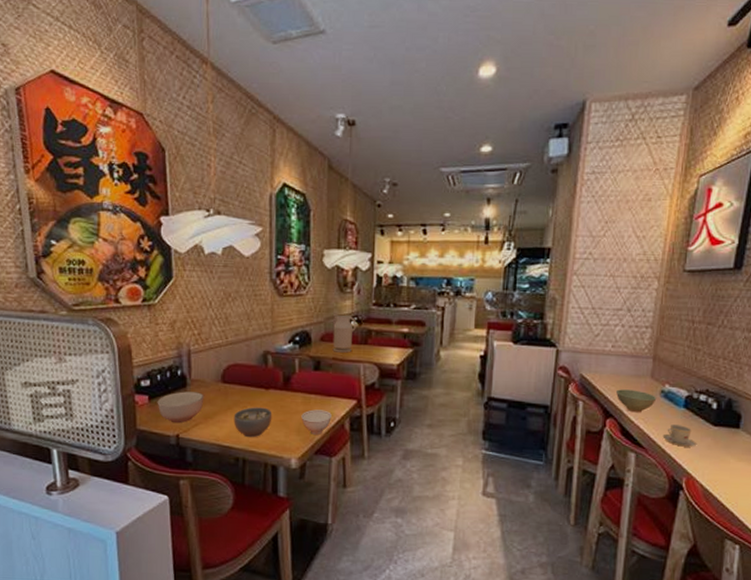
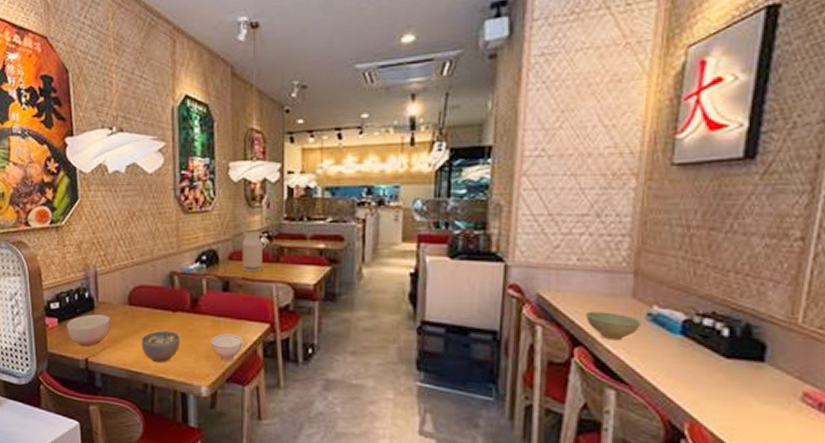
teacup: present [662,425,697,447] -> none [652,356,703,385]

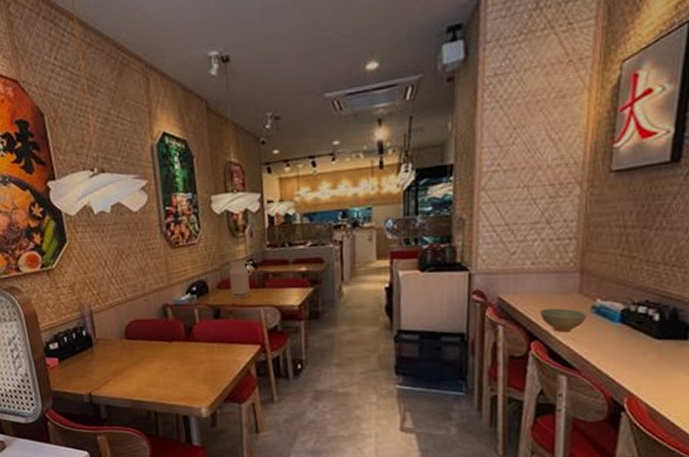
bowl: present [66,314,111,347] -> none [67,350,111,382]
soup bowl: present [141,330,181,363] -> none [141,360,179,391]
bowl: present [211,333,243,361] -> none [206,357,237,383]

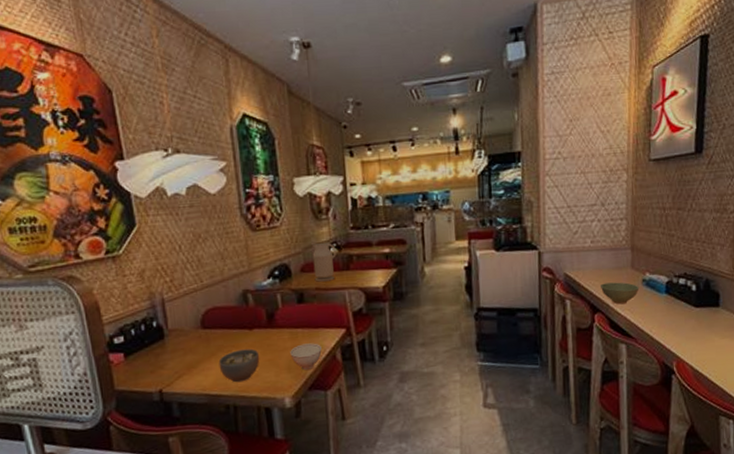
soup bowl: none [141,360,179,391] -> present [218,348,260,383]
bowl: none [206,357,237,383] -> present [290,343,322,370]

